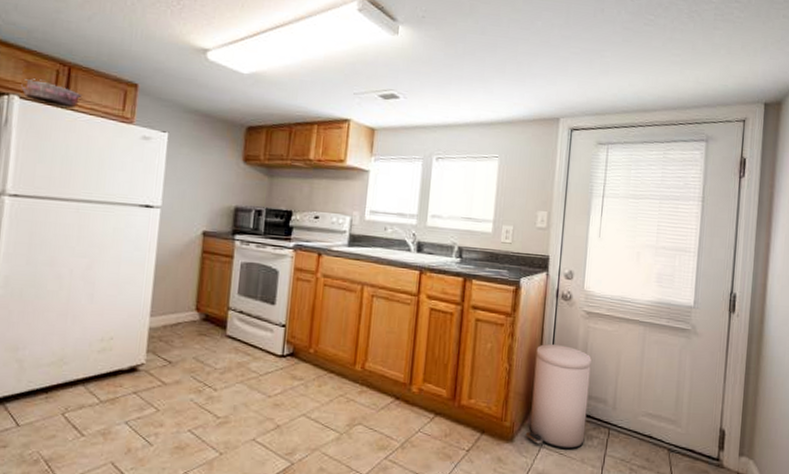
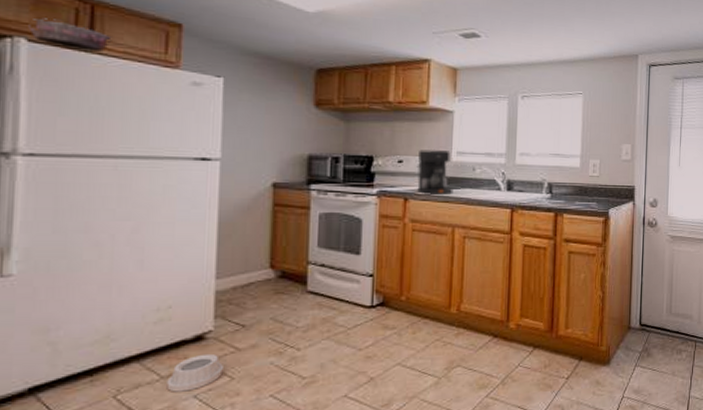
pet bowl: none [104,384,151,417] -> present [166,353,223,392]
coffee maker: none [330,207,365,253] -> present [417,149,454,196]
pedal bin: present [525,344,592,450] -> none [620,269,677,366]

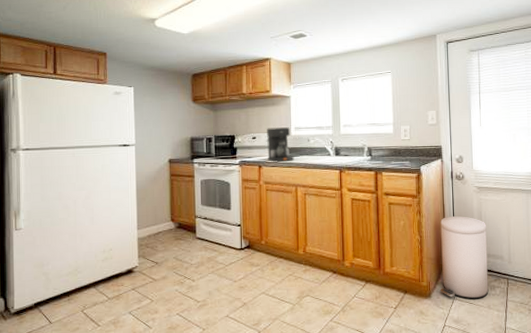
decorative basket: present [28,18,112,52] -> none [21,59,67,78]
pet bowl: present [166,353,223,392] -> none [112,282,146,309]
pedal bin: none [620,269,677,366] -> present [440,216,489,300]

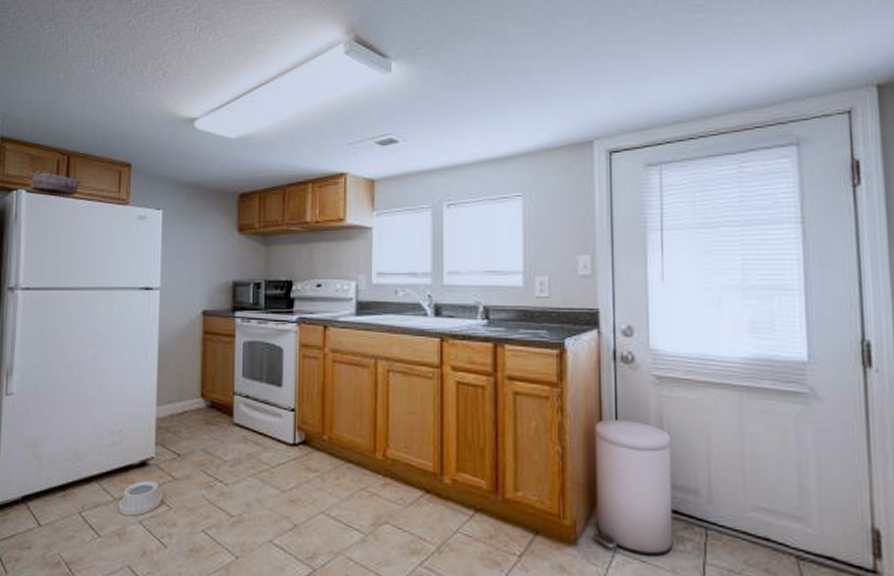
decorative basket: none [21,59,67,78] -> present [27,171,81,196]
pet bowl: none [112,282,146,309] -> present [118,480,162,516]
coffee maker: present [266,126,294,163] -> none [335,270,375,323]

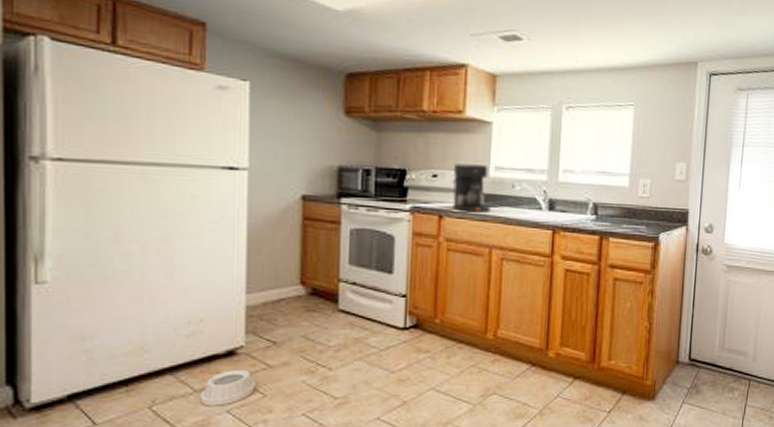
decorative basket: present [27,171,81,196] -> none [51,15,135,52]
coffee maker: none [335,270,375,323] -> present [452,163,491,214]
pedal bin: present [592,420,673,557] -> none [667,300,732,404]

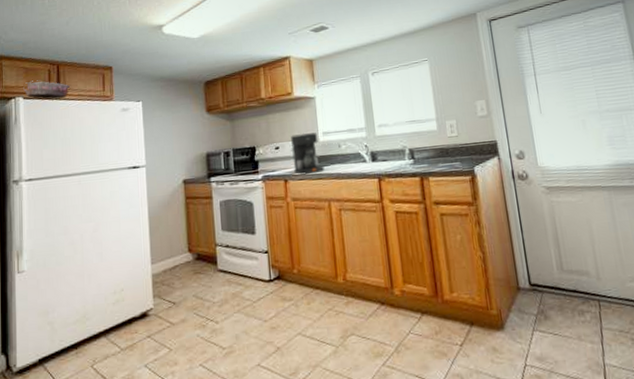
decorative basket: none [51,15,135,52] -> present [23,80,71,100]
pet bowl: present [200,369,255,406] -> none [125,328,163,362]

